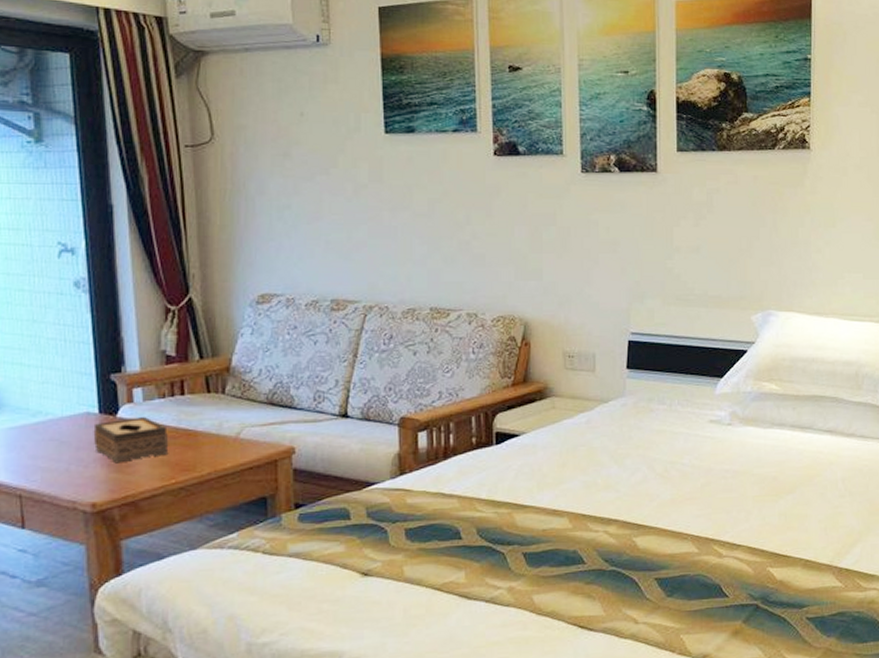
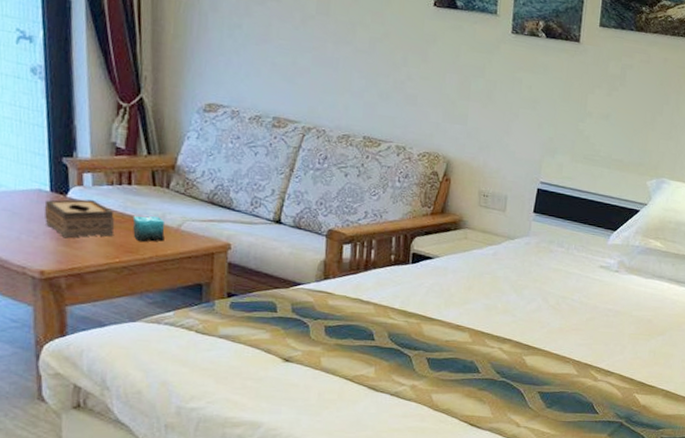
candle: none [187,426,223,458] -> present [132,215,165,242]

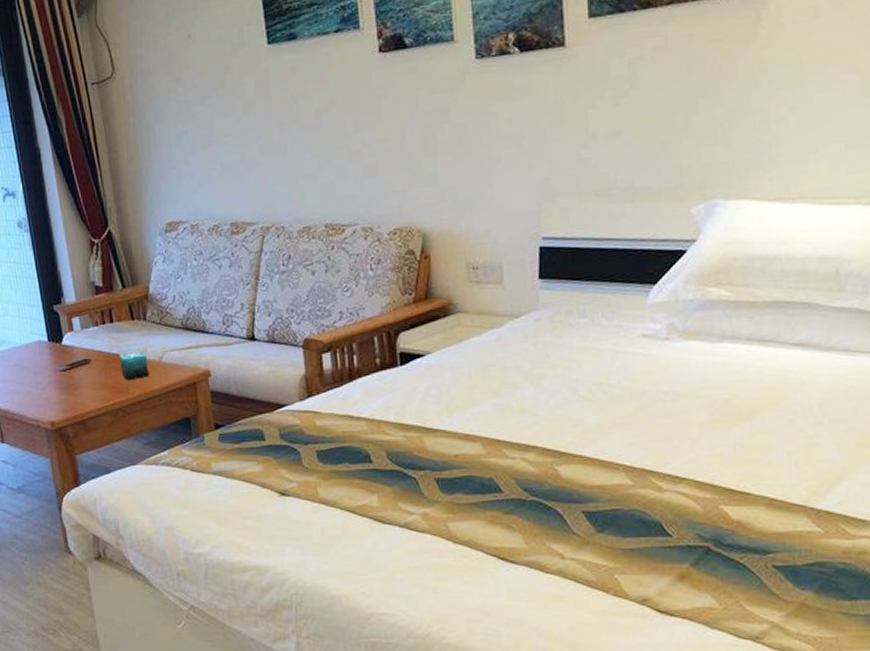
tissue box: present [44,199,115,239] -> none [45,343,106,386]

